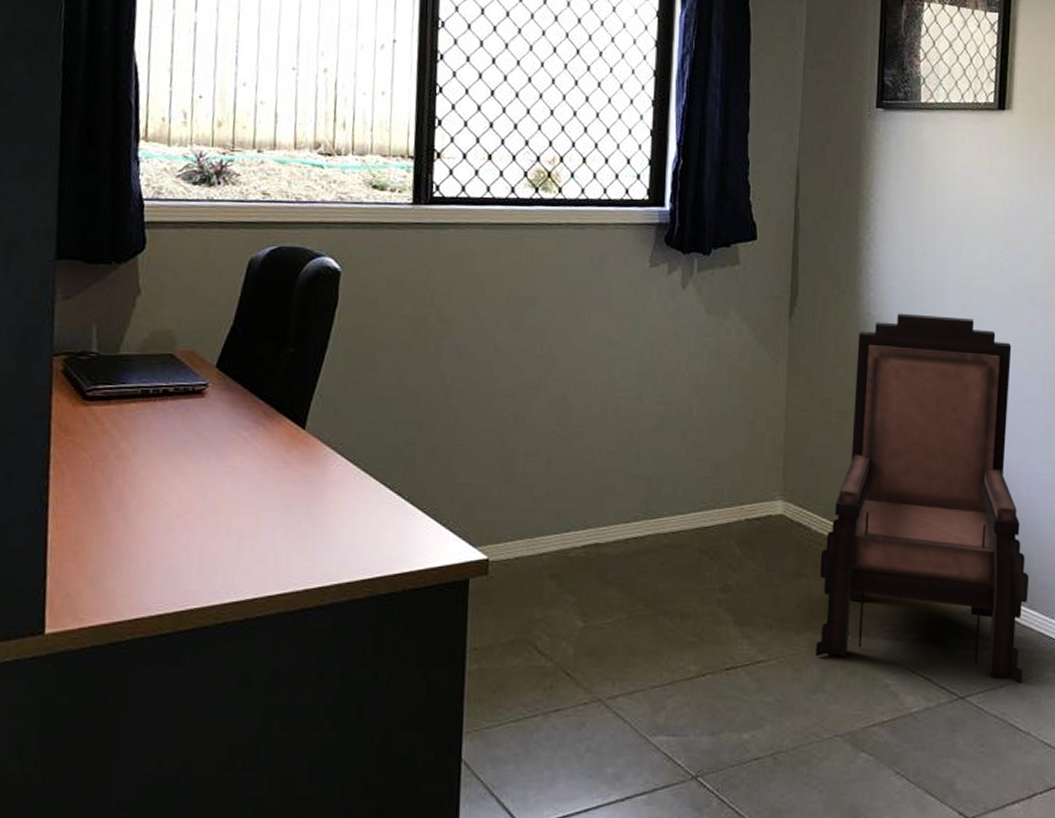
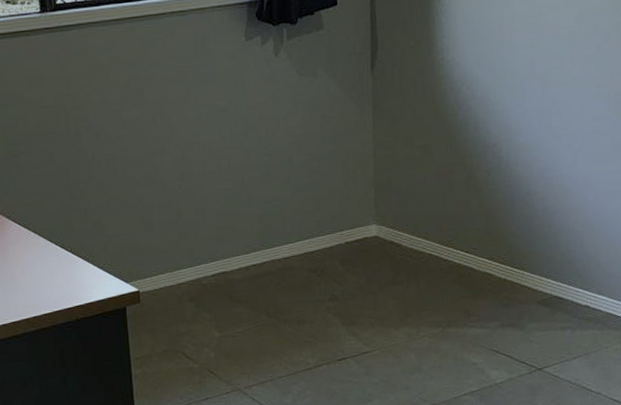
armchair: present [816,313,1029,684] -> none [411,52,598,355]

